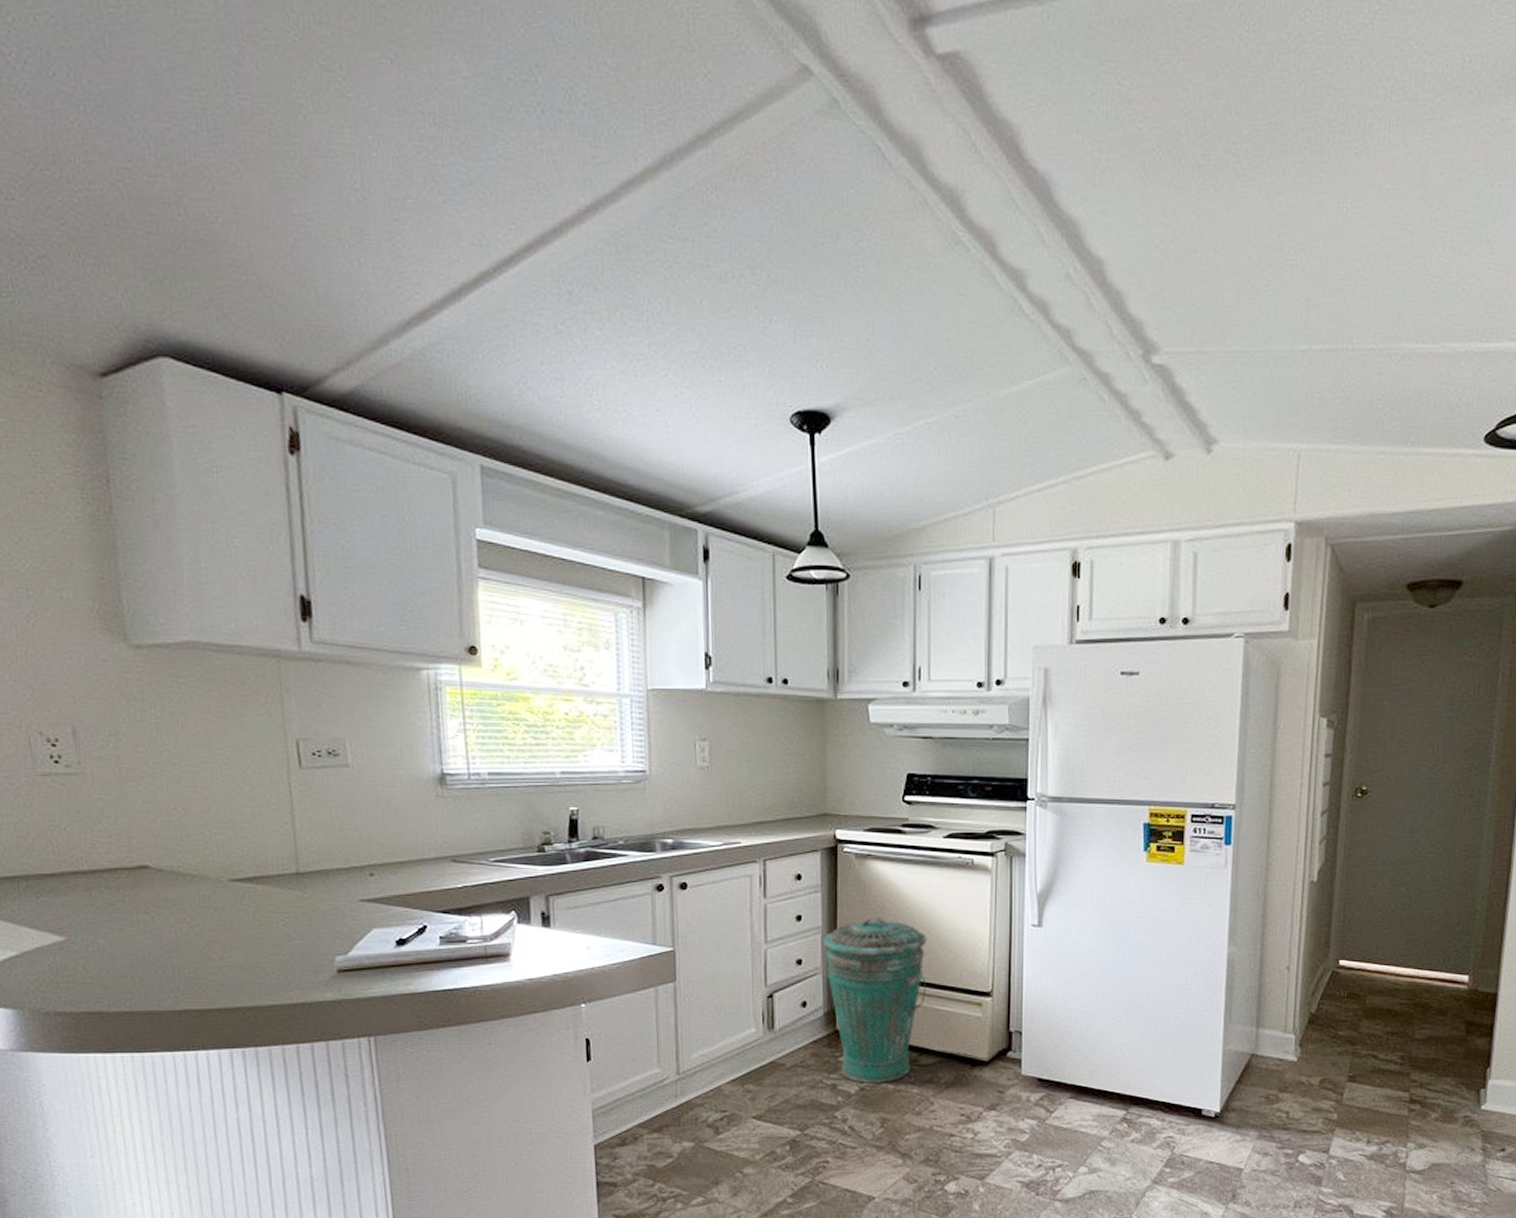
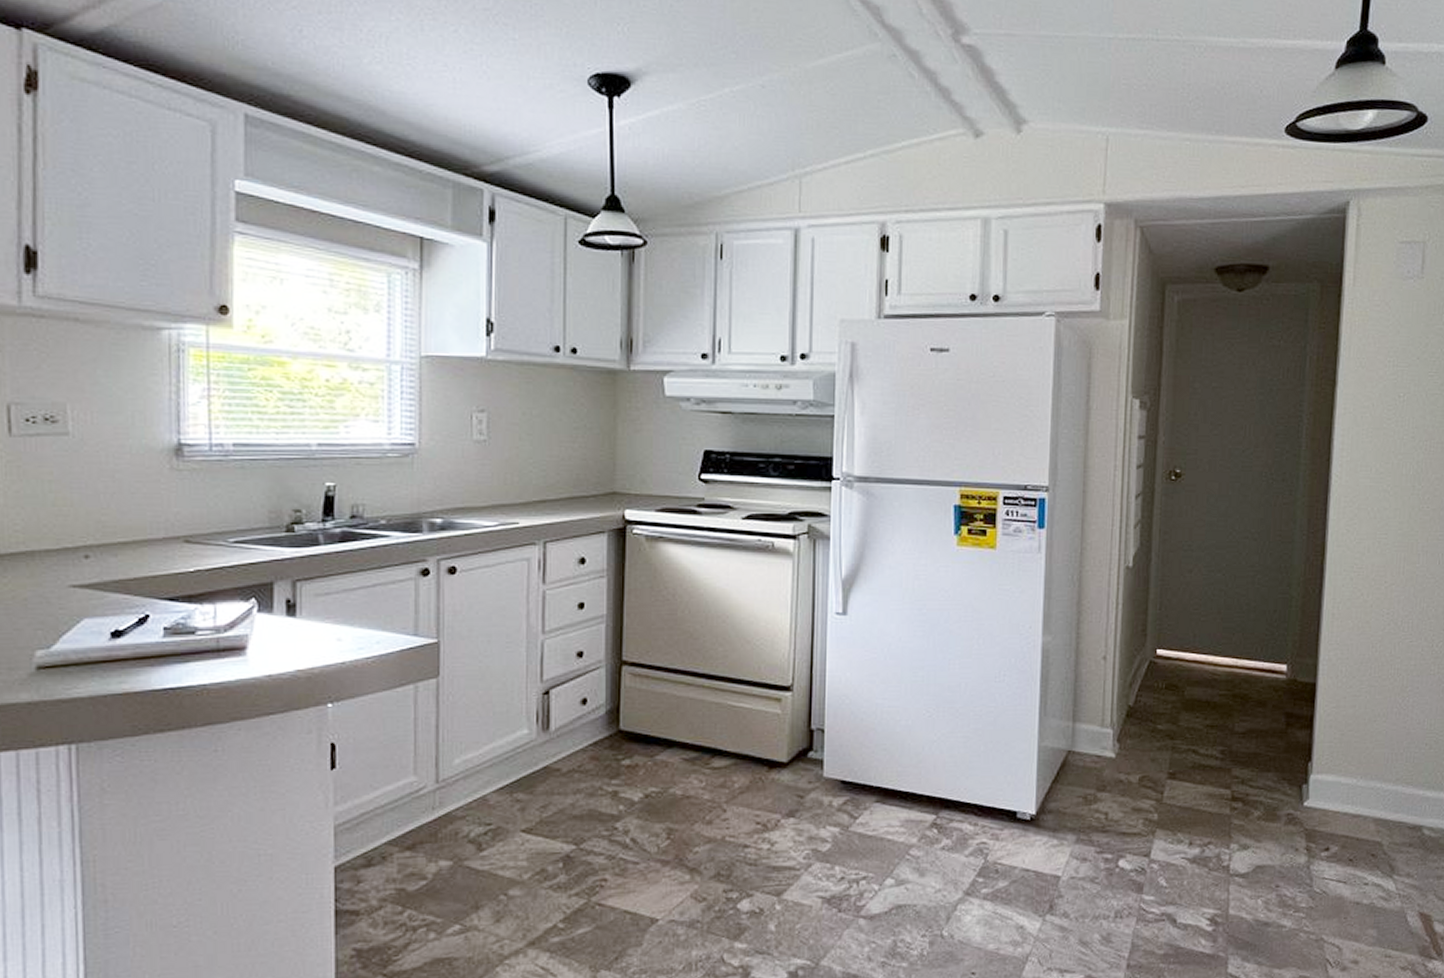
trash can: present [823,917,927,1083] -> none [607,604,722,790]

